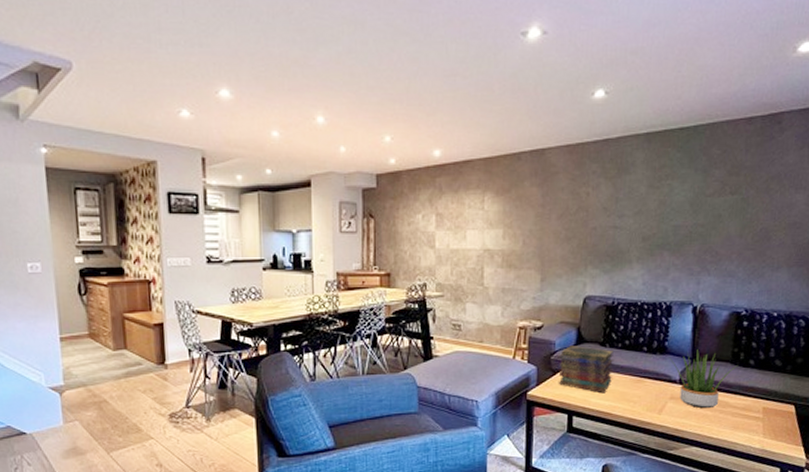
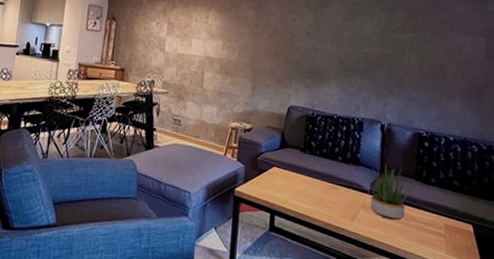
book stack: present [559,346,614,394] -> none [264,149,313,197]

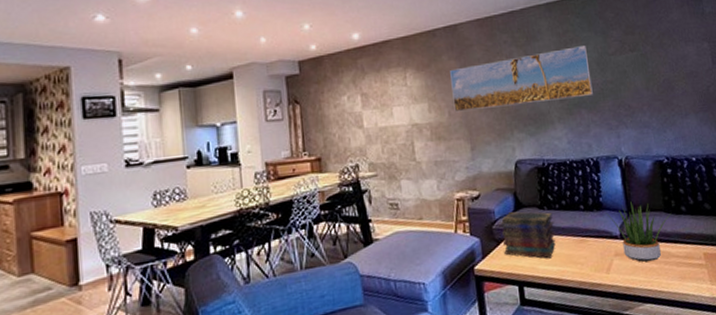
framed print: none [244,17,371,63] -> present [450,46,593,113]
book stack: none [264,149,313,197] -> present [500,211,556,259]

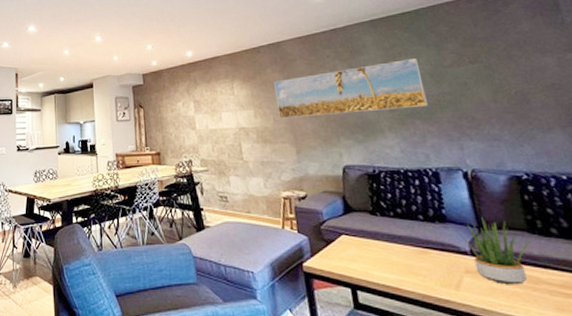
book stack: present [500,211,556,259] -> none [329,215,392,266]

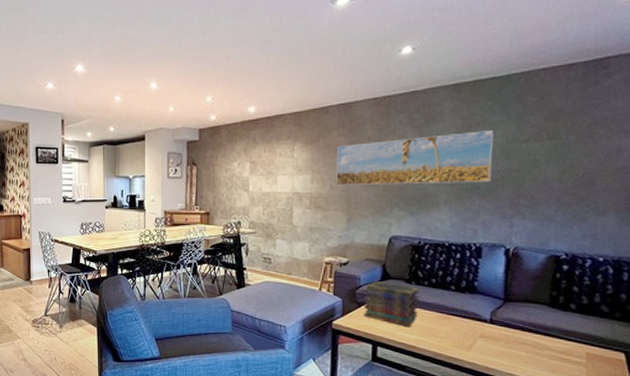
book stack: none [329,215,392,266] -> present [364,281,420,328]
potted plant: present [449,217,538,285] -> none [477,291,557,350]

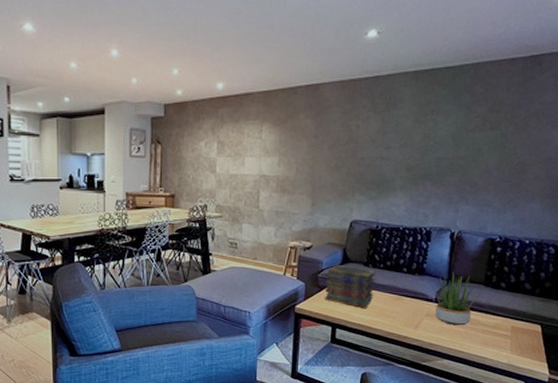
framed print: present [336,131,494,186] -> none [302,119,446,170]
potted plant: none [477,291,557,350] -> present [426,272,491,326]

